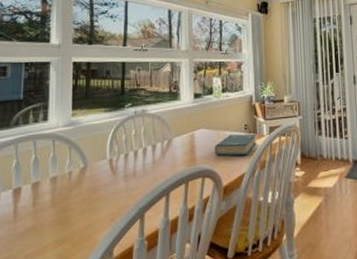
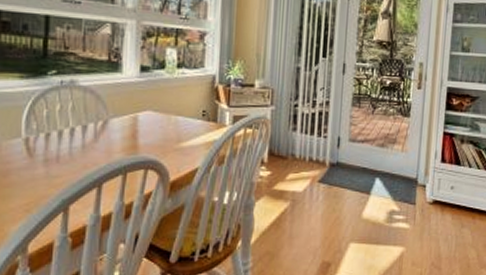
hardback book: present [215,133,256,156] -> none [163,121,216,148]

